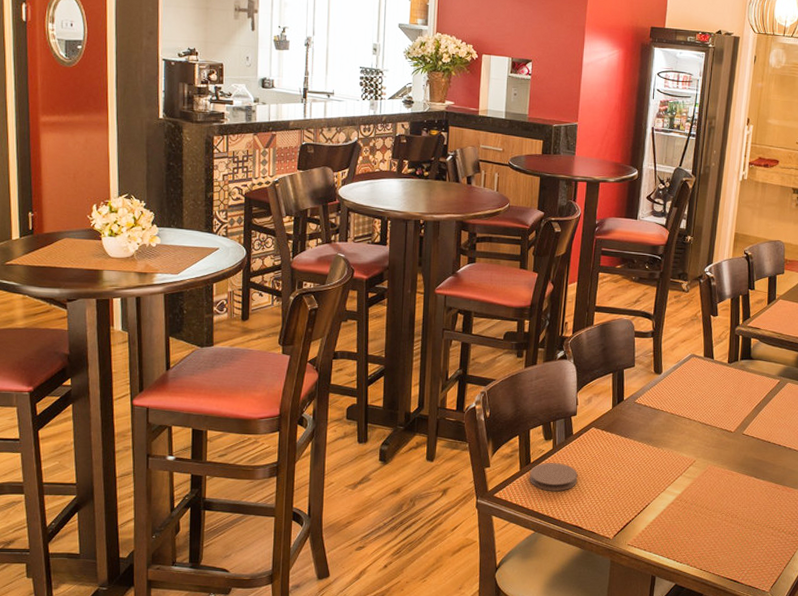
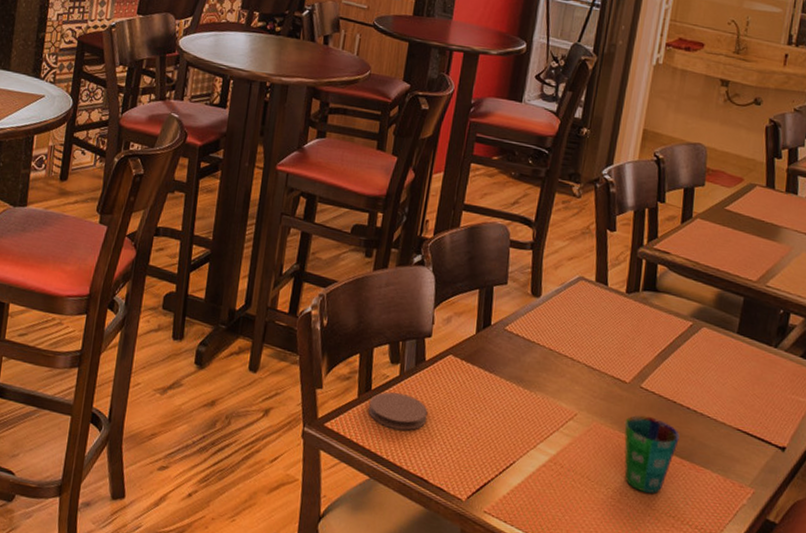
cup: none [732,455,774,513] -> present [624,415,680,494]

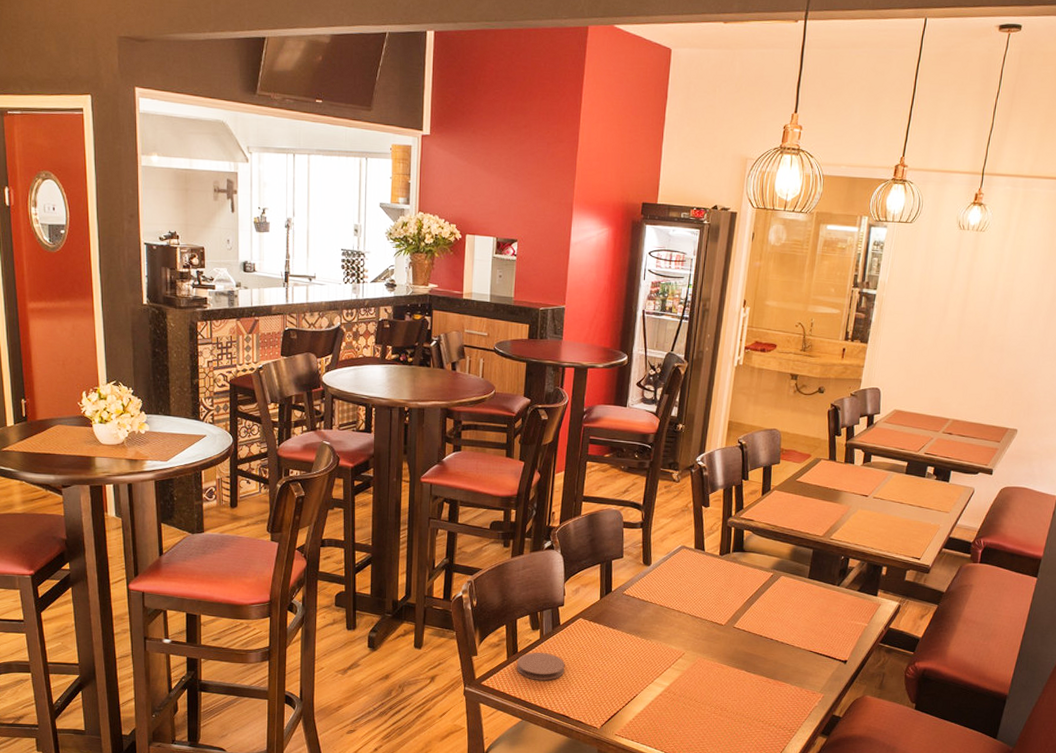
cup: present [624,415,680,494] -> none [722,648,765,707]

